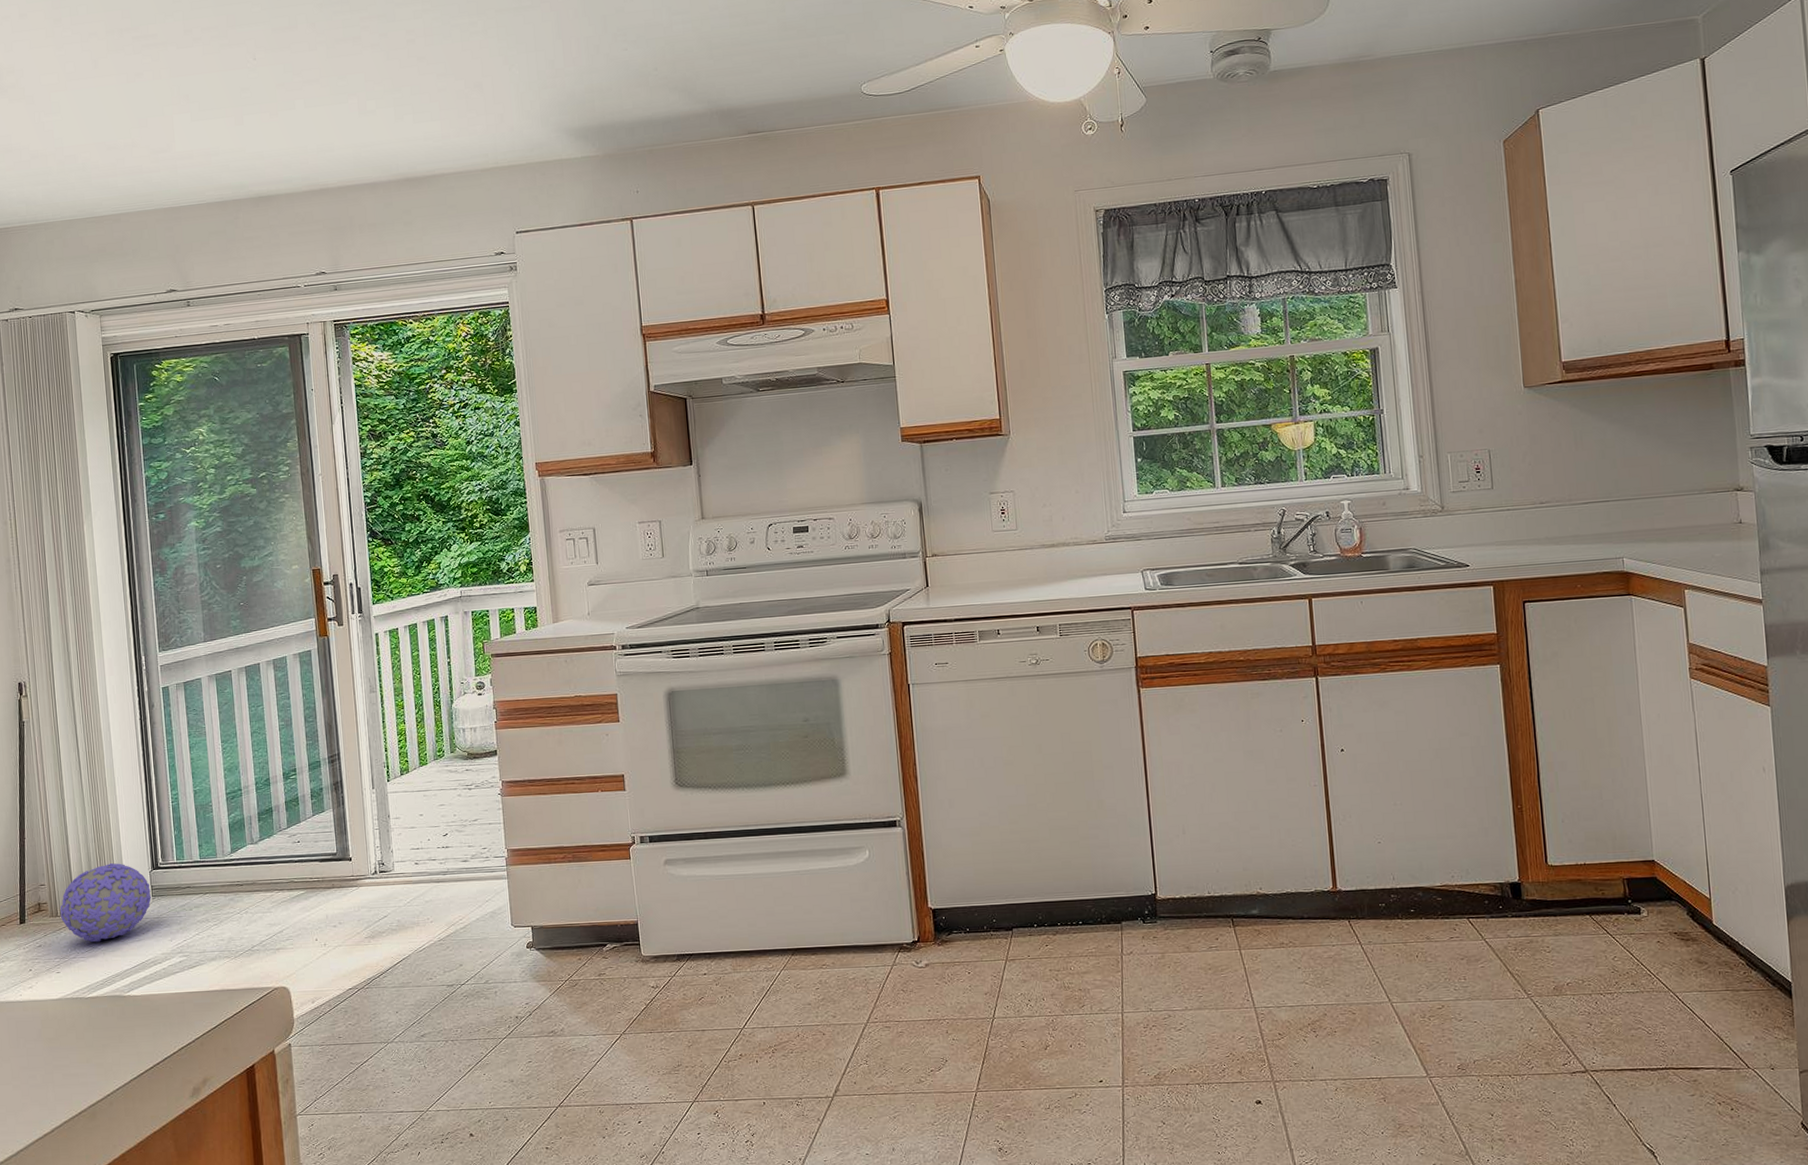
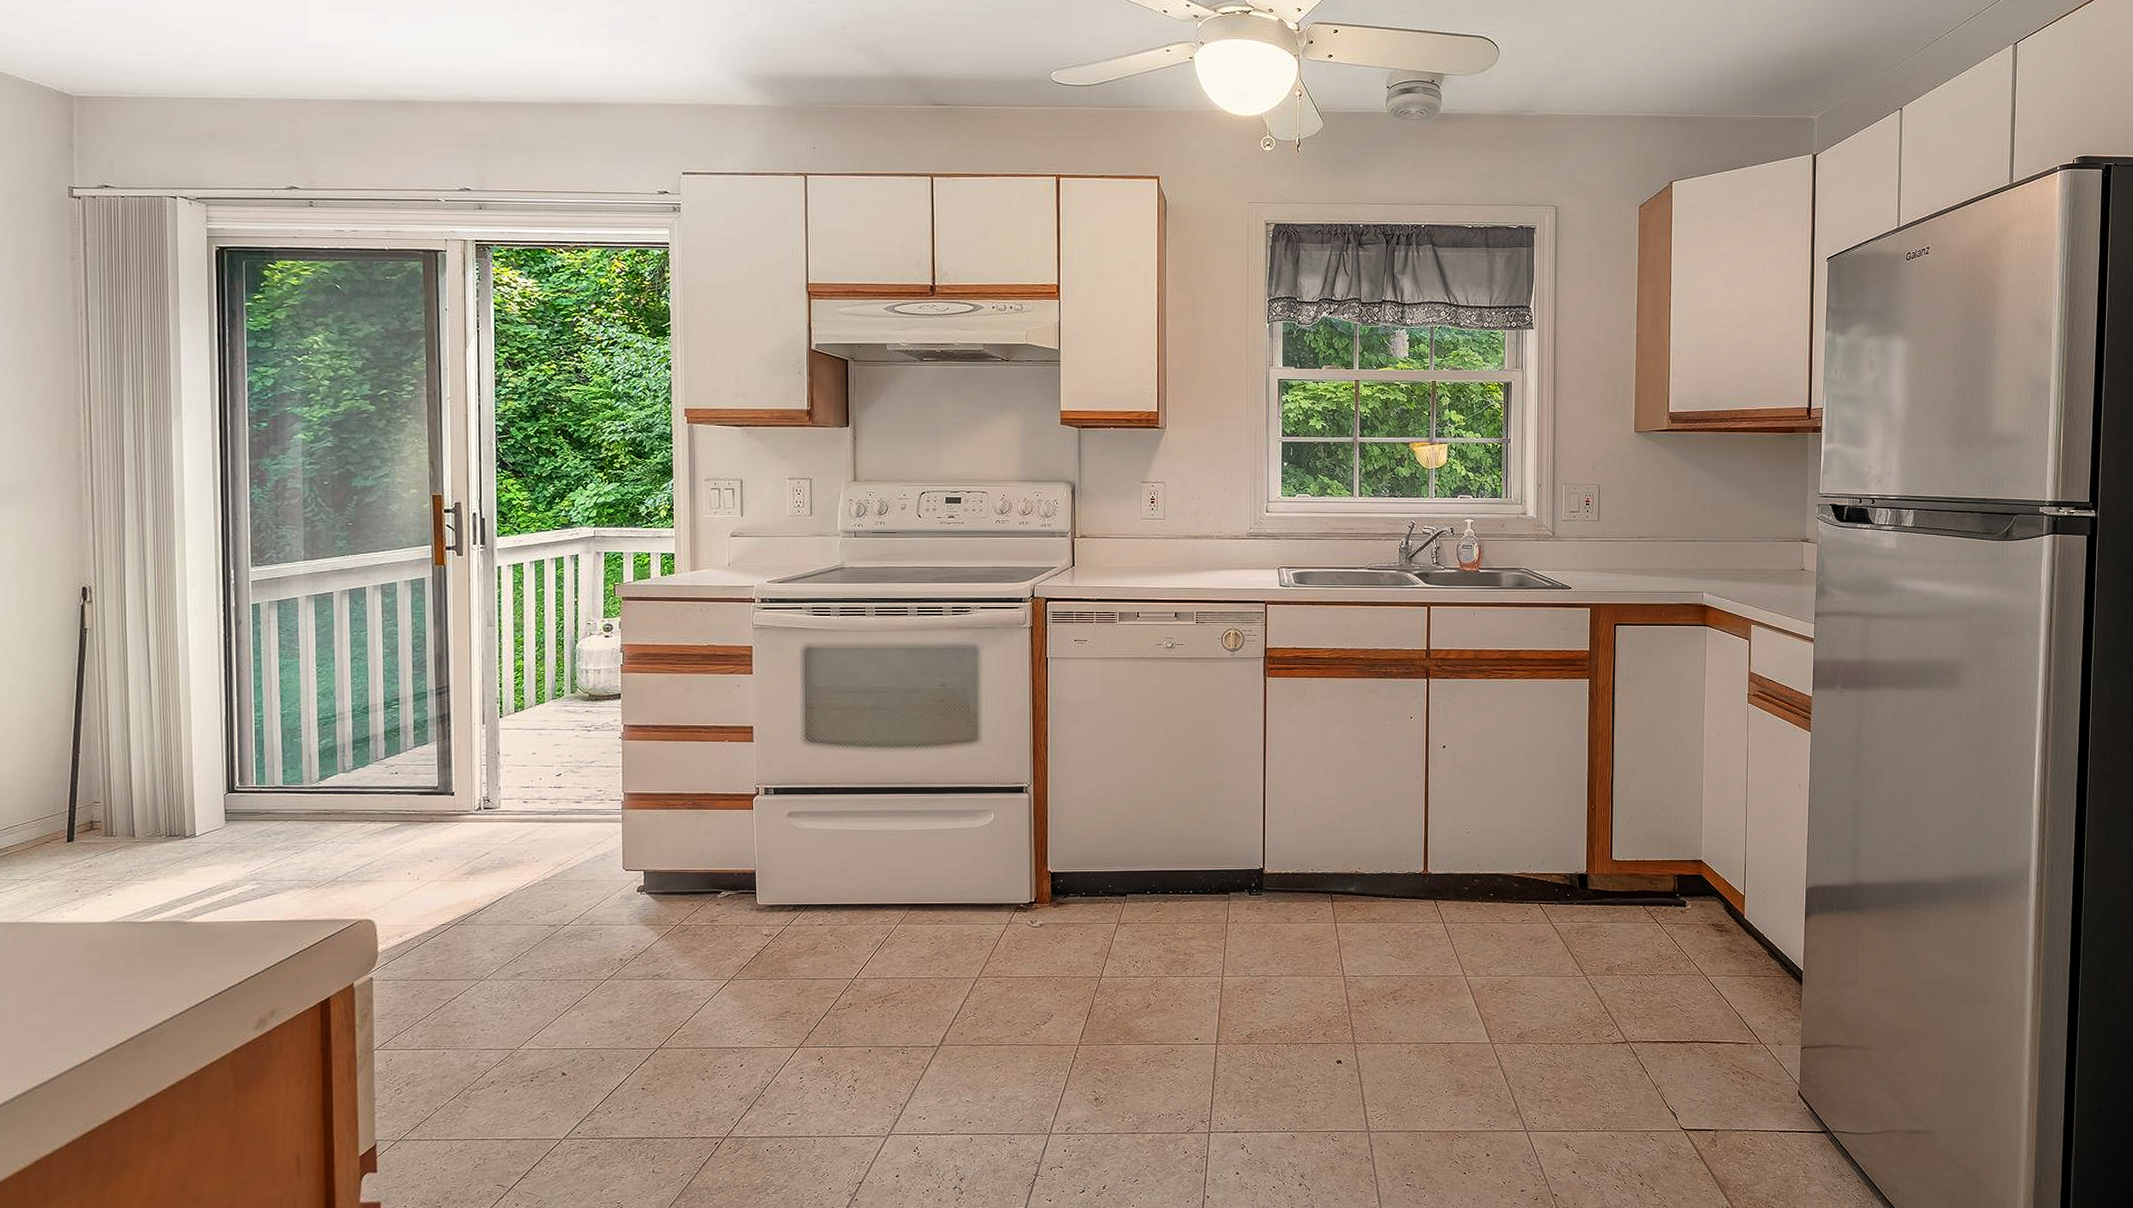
ball: present [60,863,151,943] -> none [116,784,224,865]

